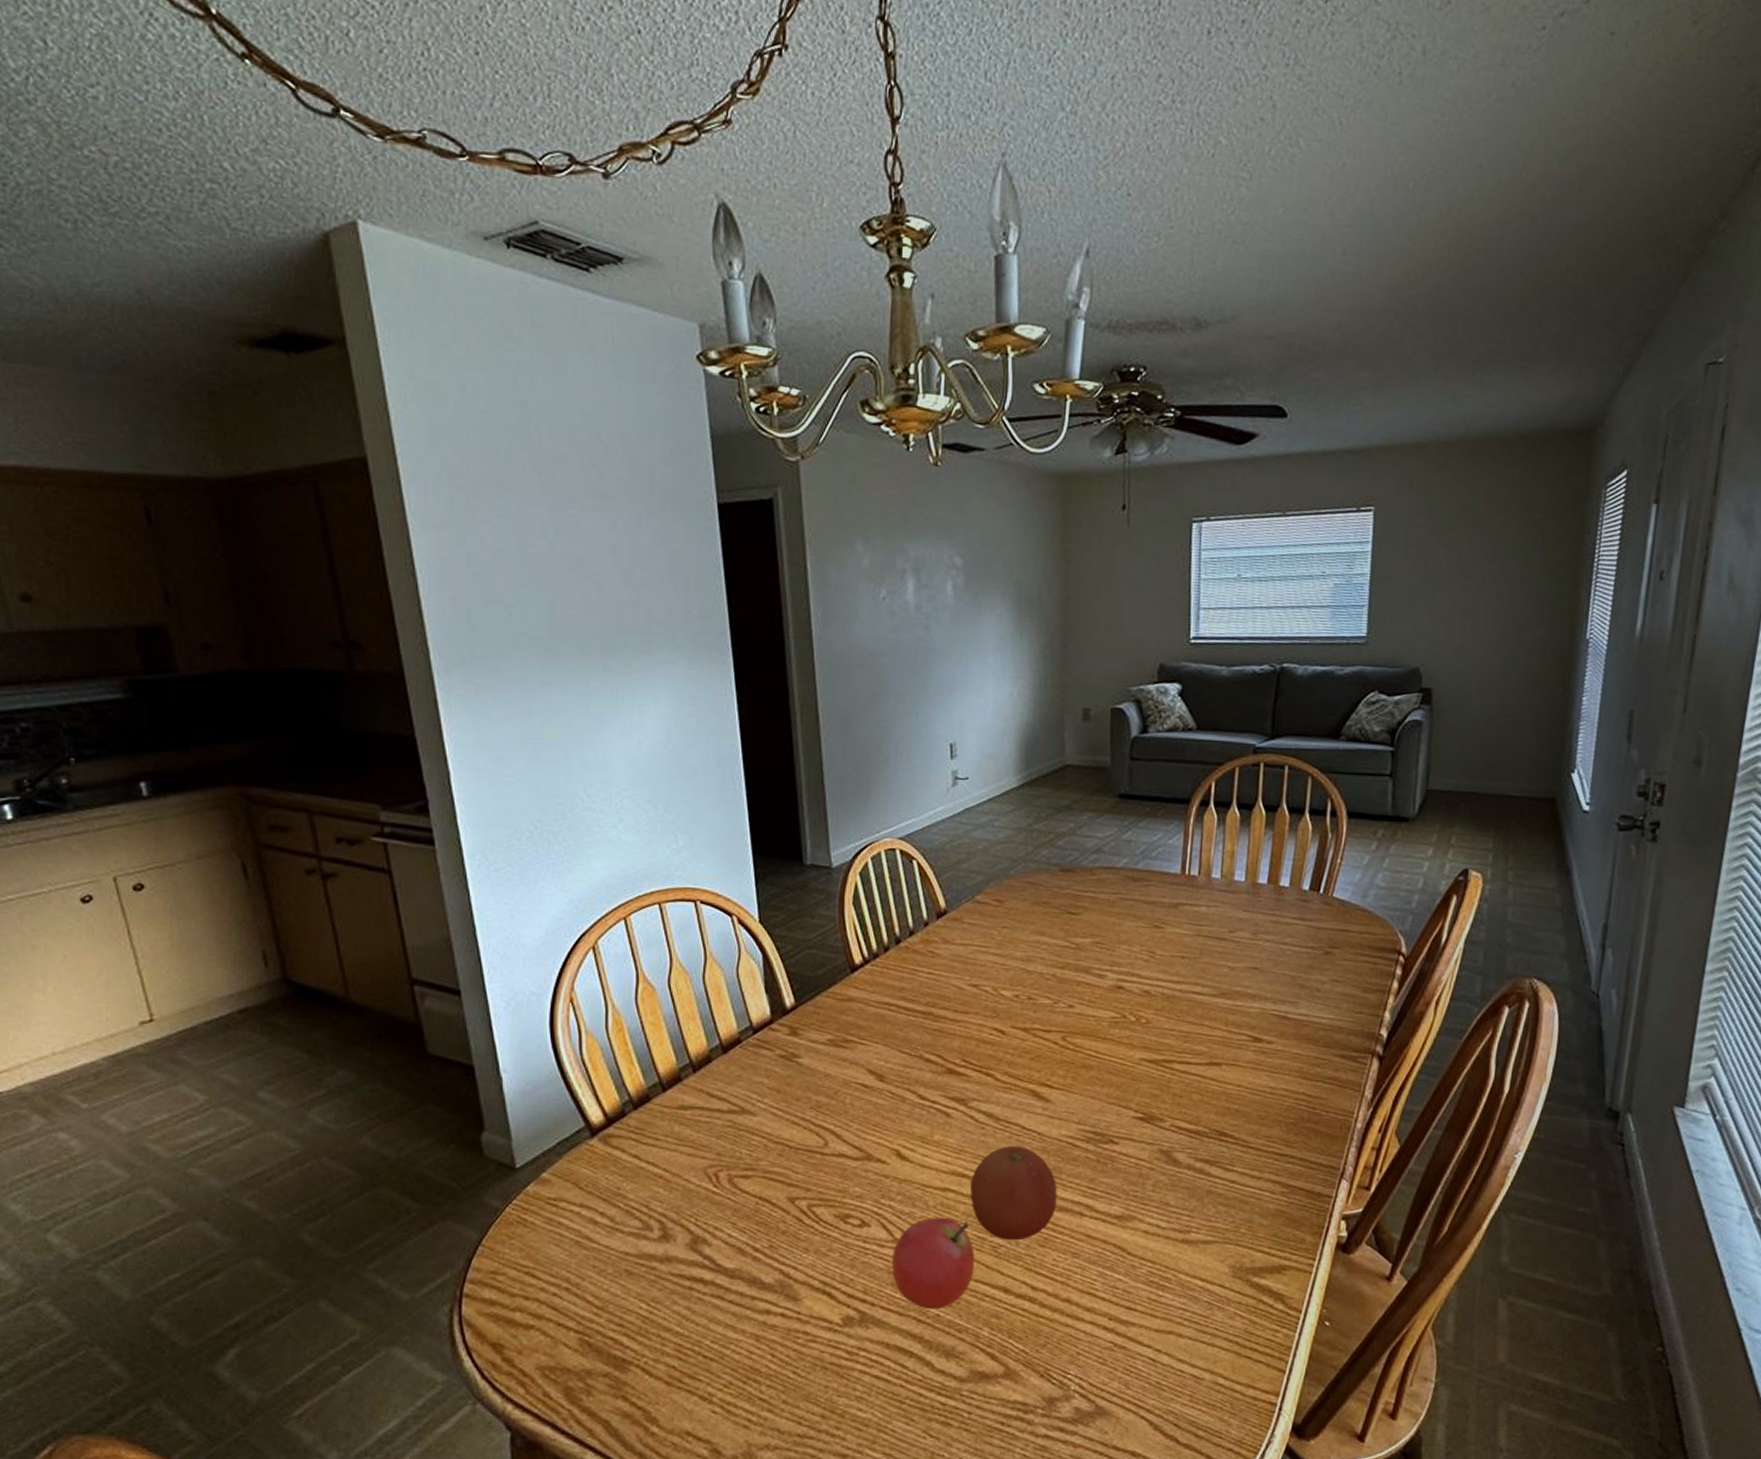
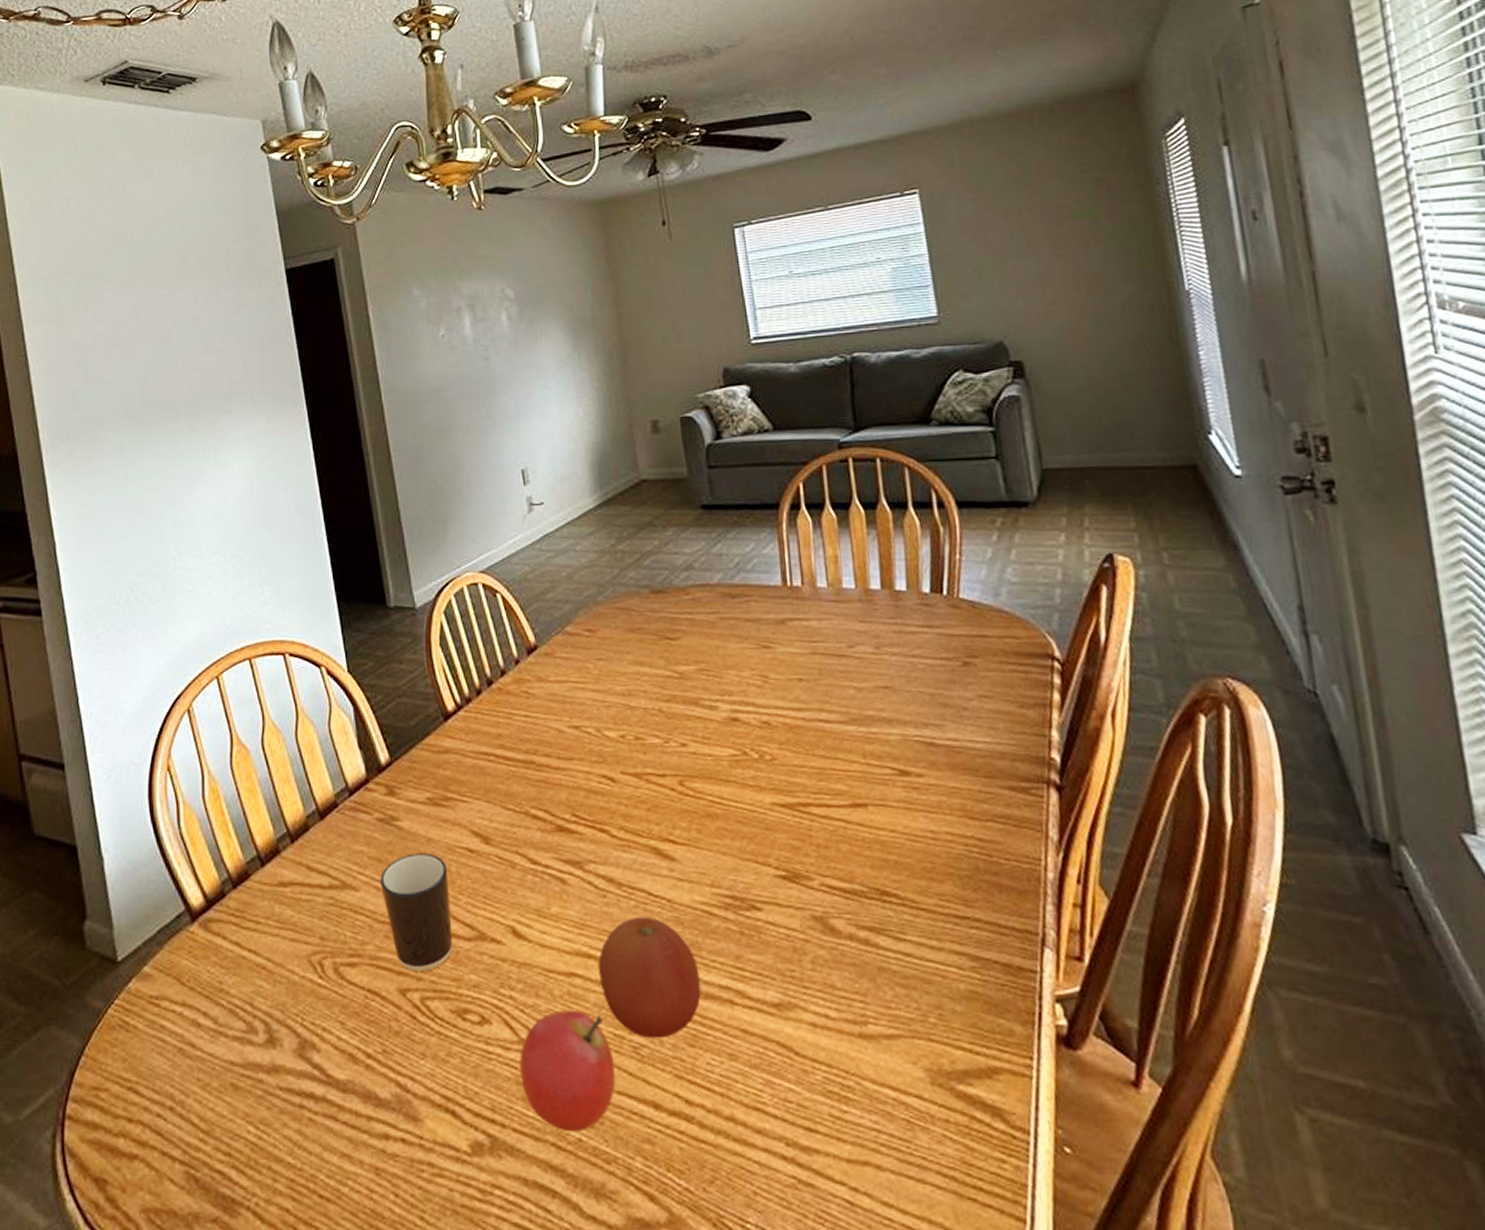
mug: none [778,1086,843,1184] -> present [380,853,453,971]

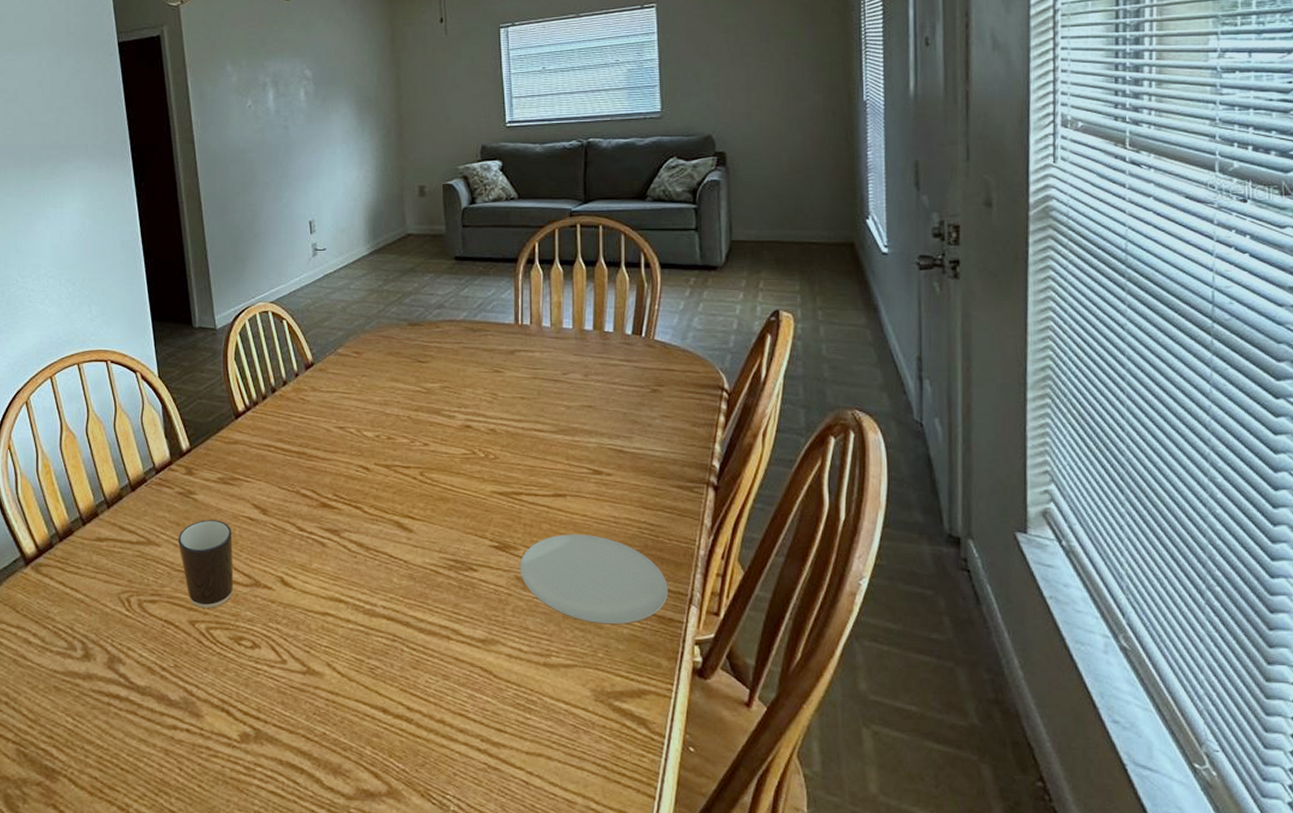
fruit: present [519,1010,616,1132] -> none [281,639,355,728]
fruit: present [598,916,701,1039] -> none [347,573,425,663]
plate: none [815,856,1013,979] -> present [519,534,668,626]

